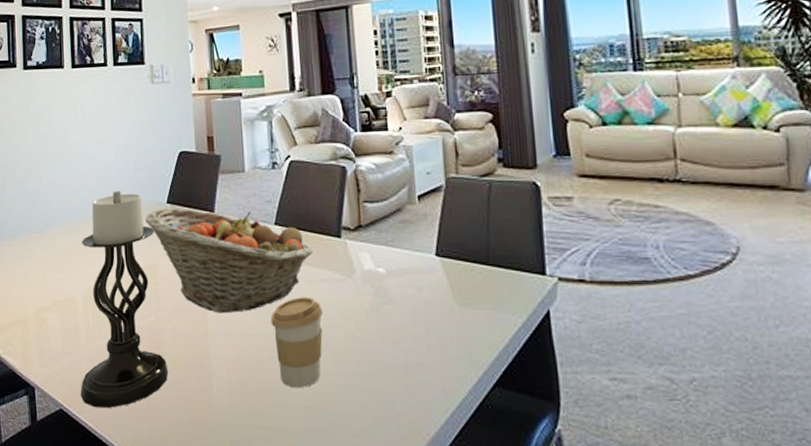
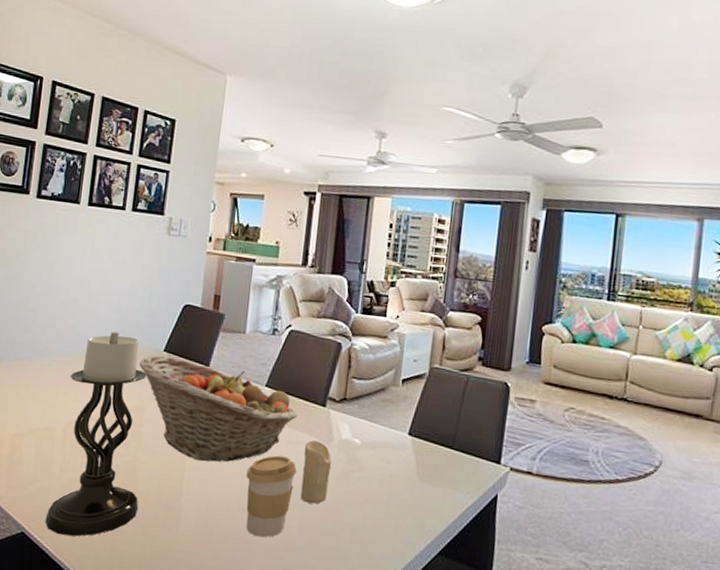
candle: none [326,276,360,345] -> present [300,440,332,504]

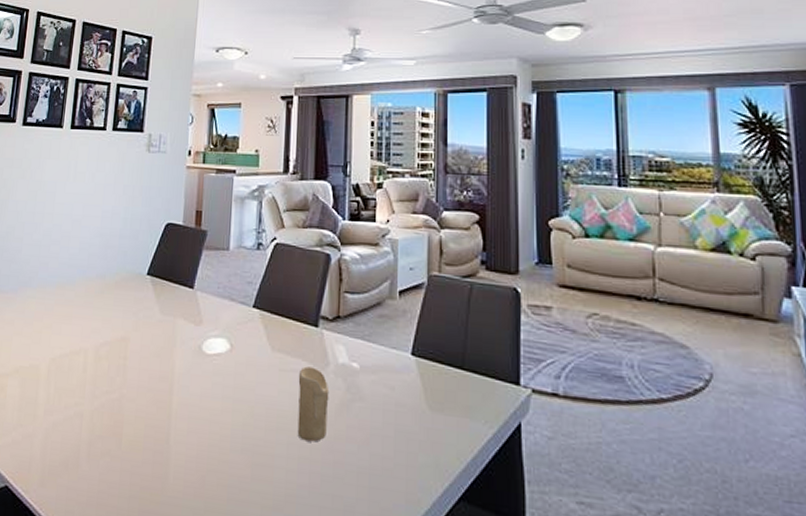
candle holder: present [45,331,147,537] -> none [29,257,131,489]
fruit basket: present [139,355,298,462] -> none [123,279,289,396]
coffee cup: present [246,455,297,538] -> none [237,386,292,485]

